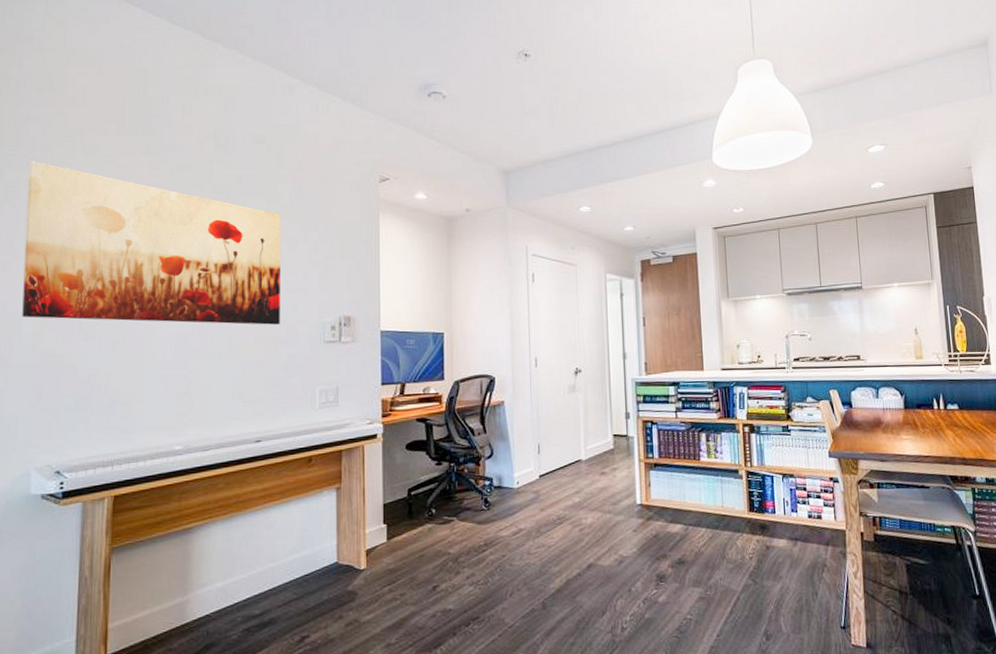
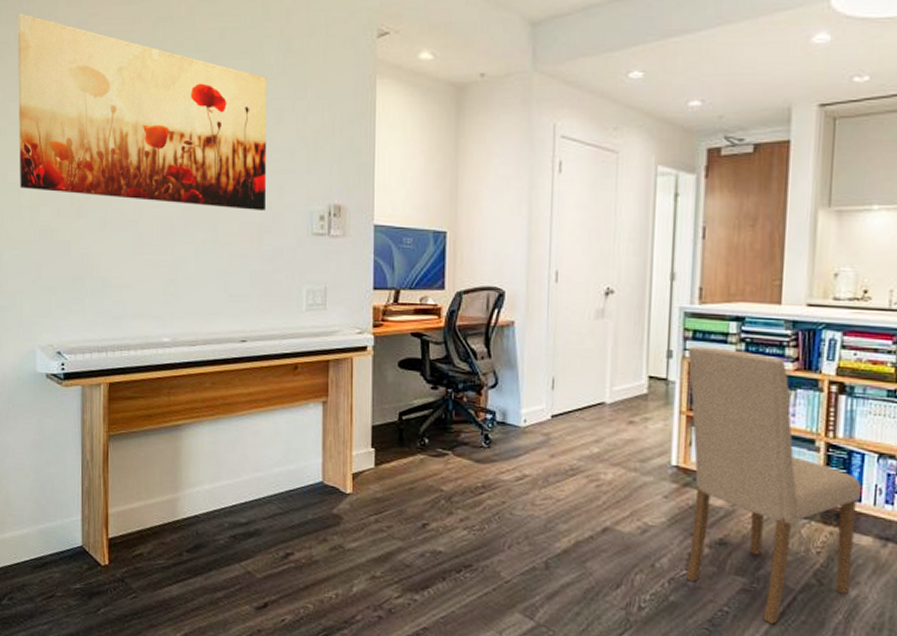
dining chair: none [641,407,776,623] -> present [686,346,862,625]

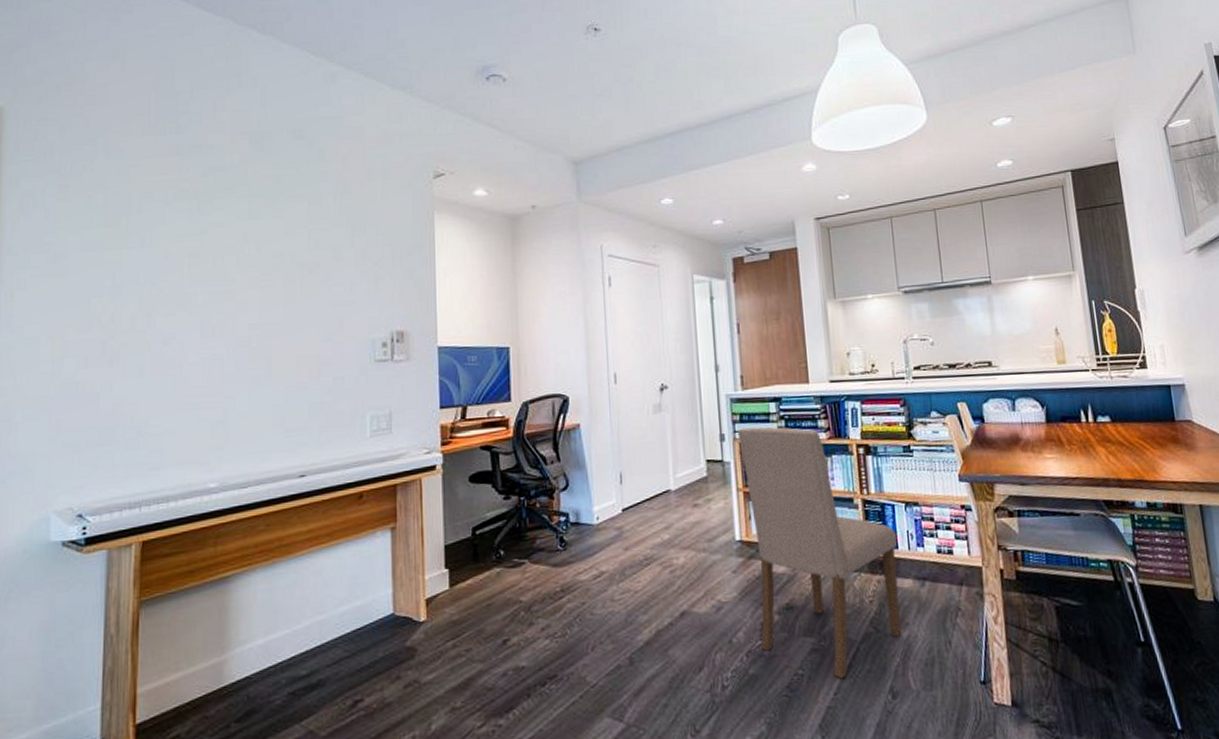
wall art: present [17,13,268,210] -> none [40,167,325,344]

